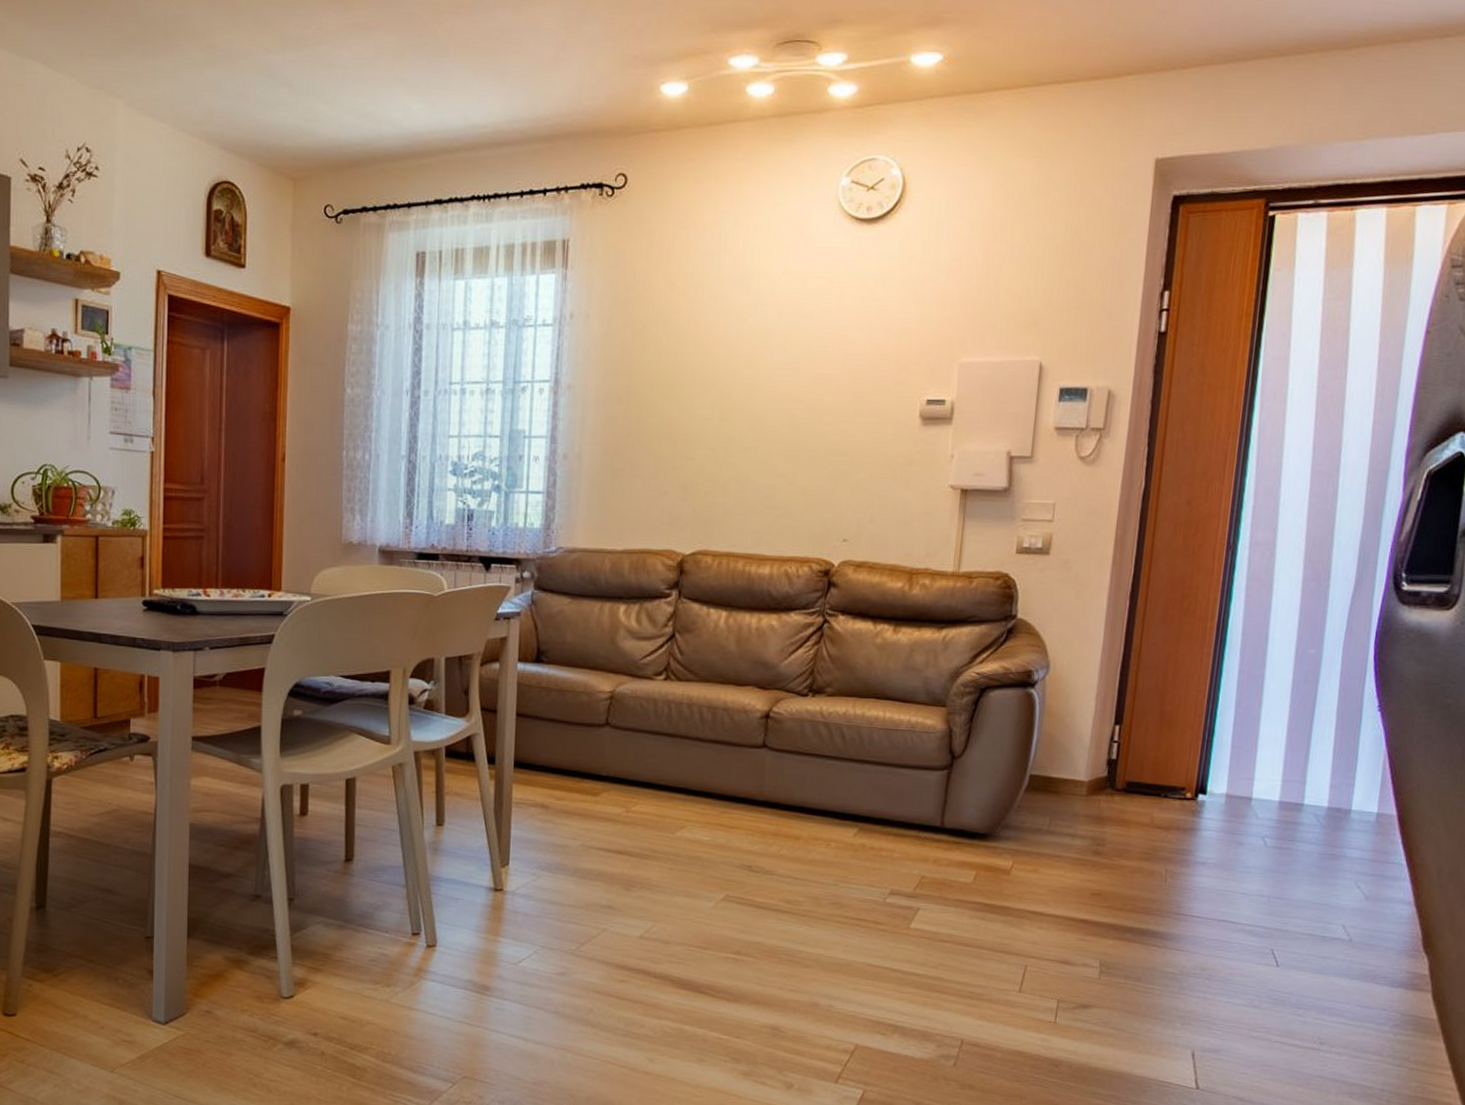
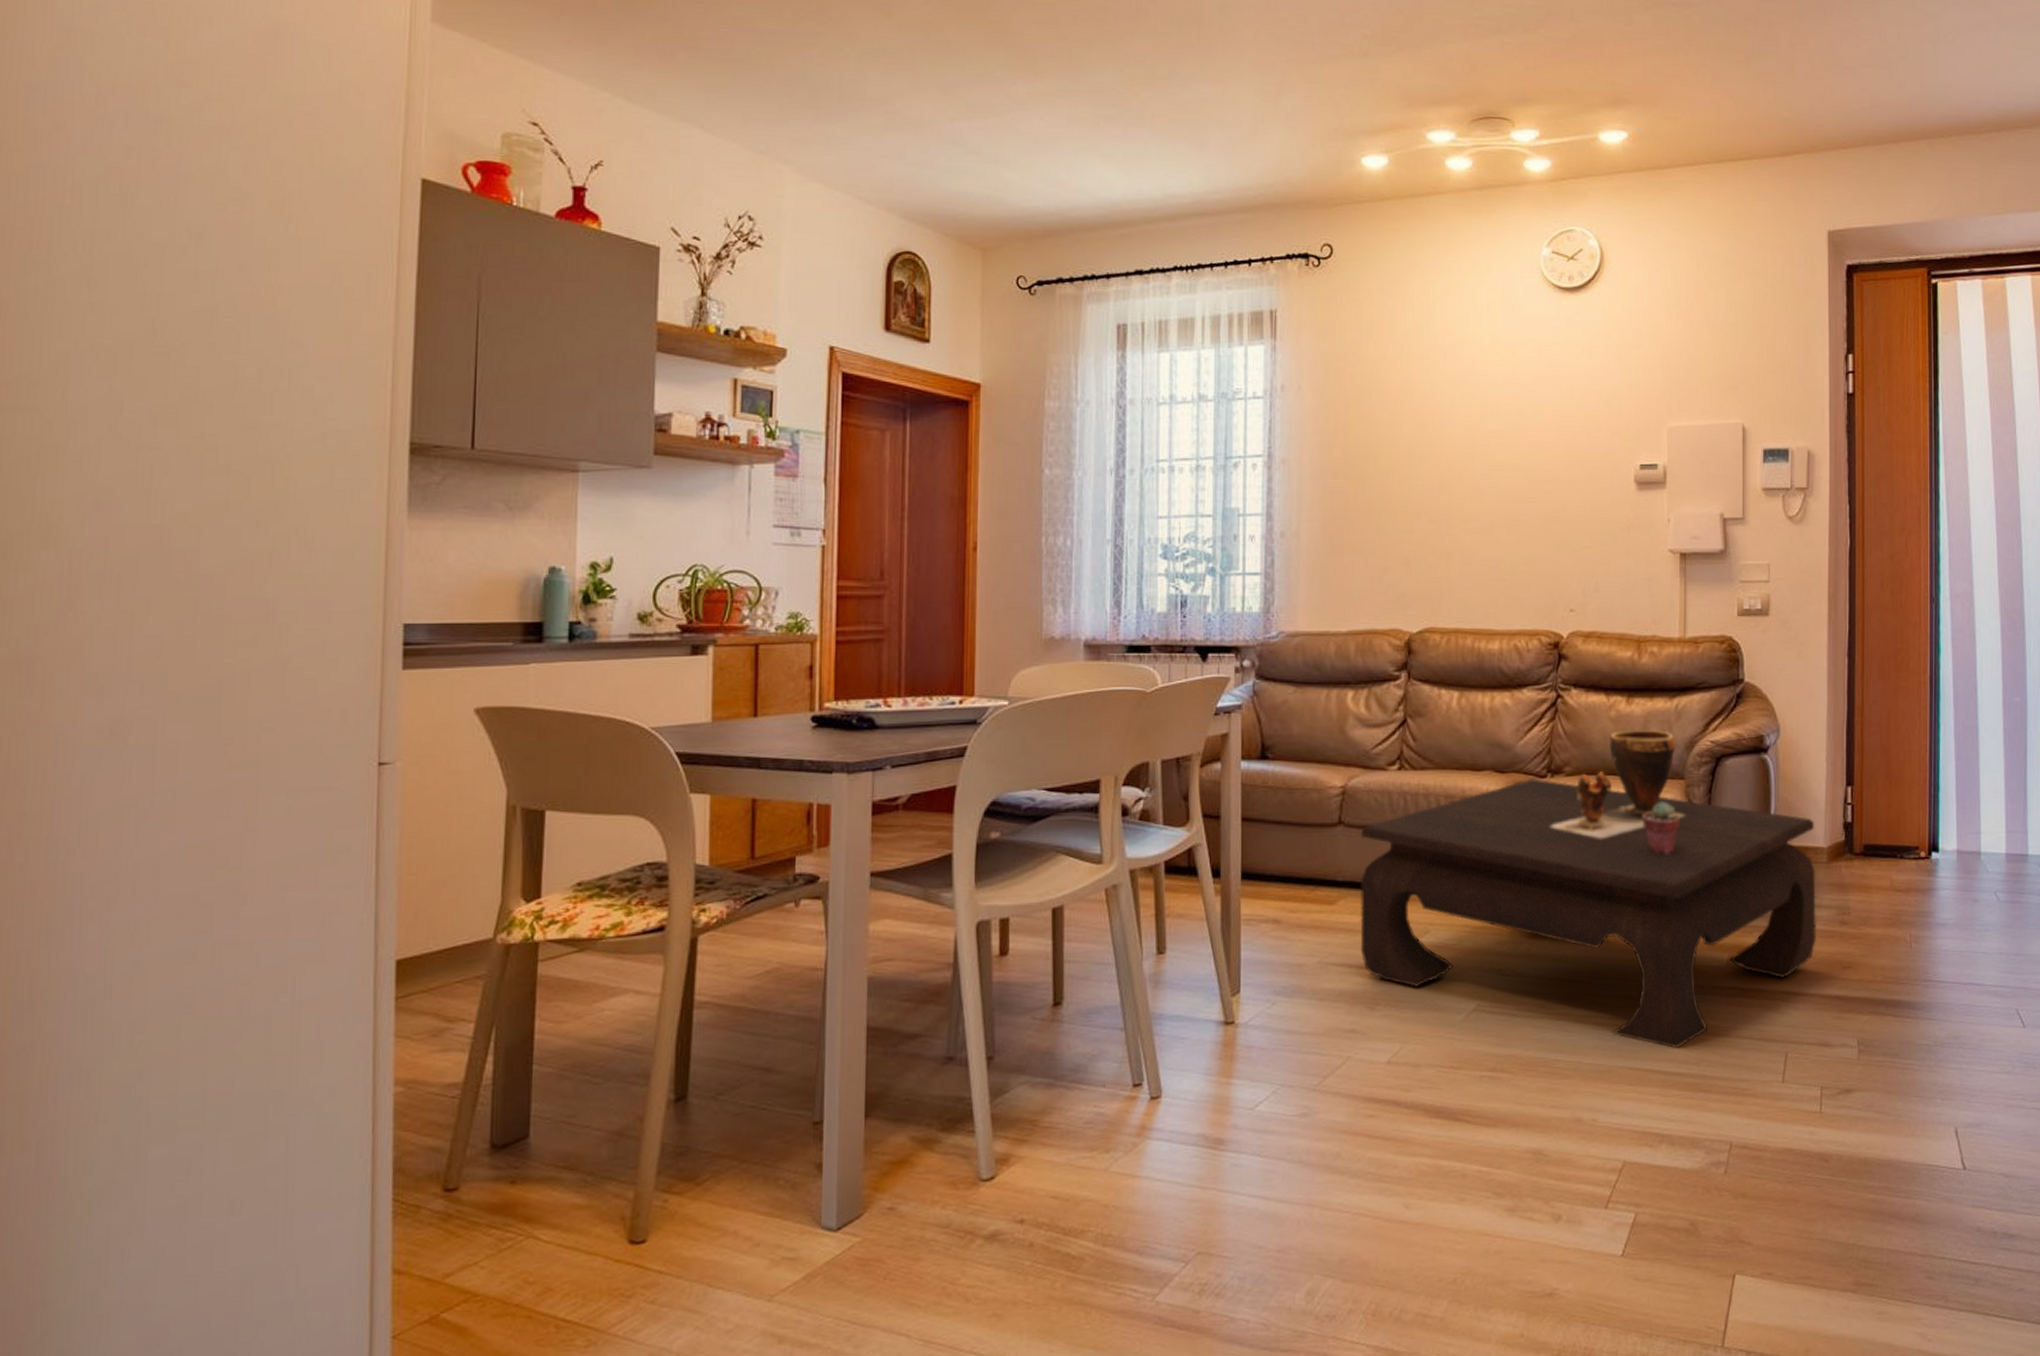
coffee table: none [620,696,1076,952] -> present [1360,778,1817,1049]
clay pot: none [807,656,945,757] -> present [1550,727,1686,839]
potted succulent: none [900,726,939,776] -> present [1643,802,1681,854]

